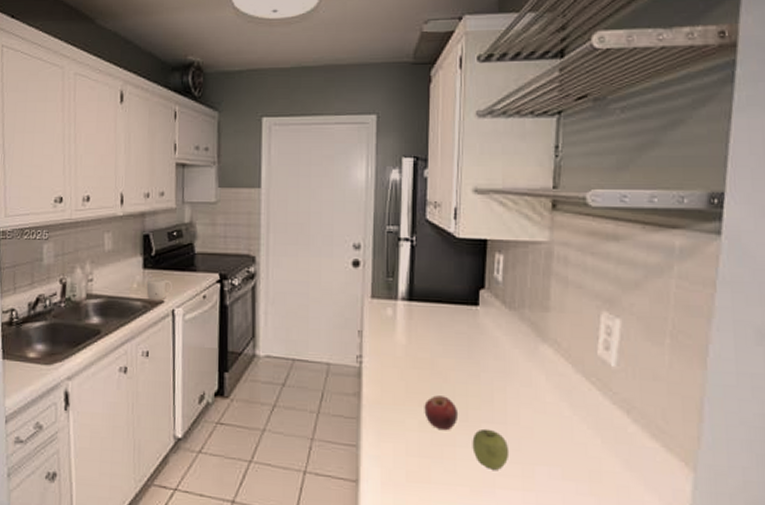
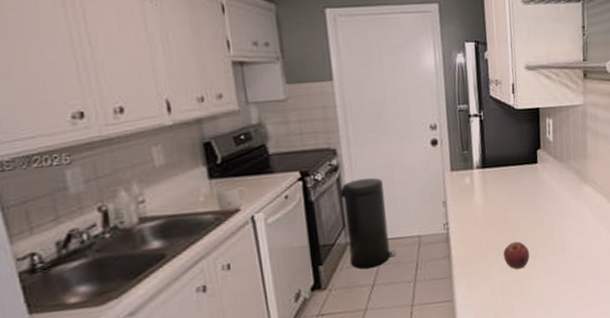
pedal bin: none [253,290,302,387] -> present [339,177,397,270]
fruit: present [472,428,510,470] -> none [541,259,569,290]

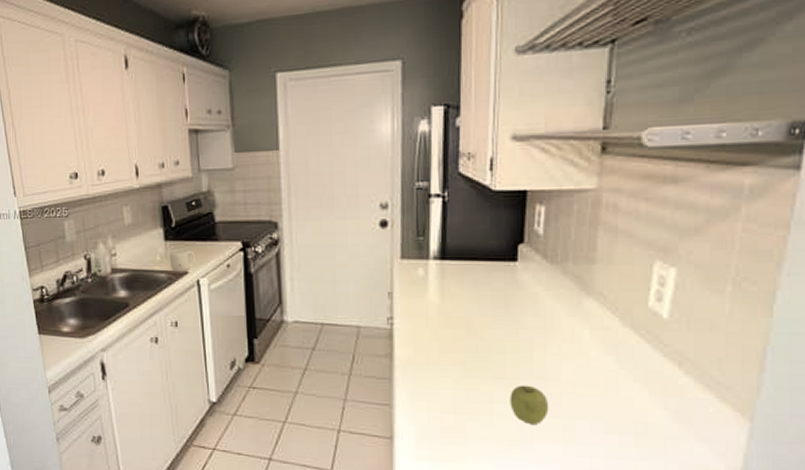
pedal bin: present [339,177,397,270] -> none [278,255,332,351]
fruit: present [503,241,530,269] -> none [459,354,496,388]
fruit: none [541,259,569,290] -> present [510,385,549,424]

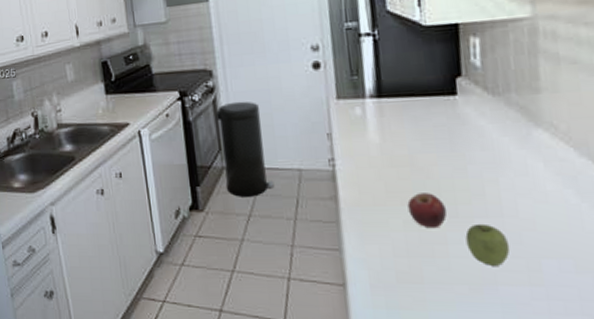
mug: present [169,249,195,272] -> none [110,101,136,124]
pedal bin: none [278,255,332,351] -> present [215,101,275,197]
fruit: none [459,354,496,388] -> present [407,193,448,229]

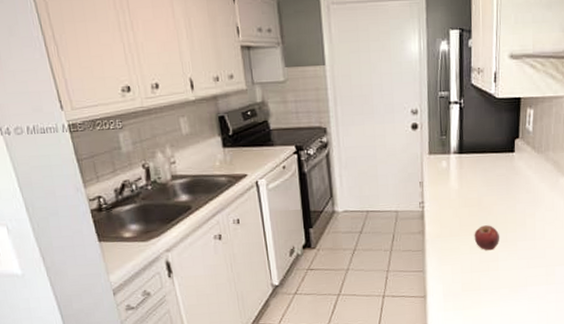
pedal bin: present [215,101,275,197] -> none [328,155,376,235]
fruit: present [465,223,511,266] -> none [510,245,537,274]

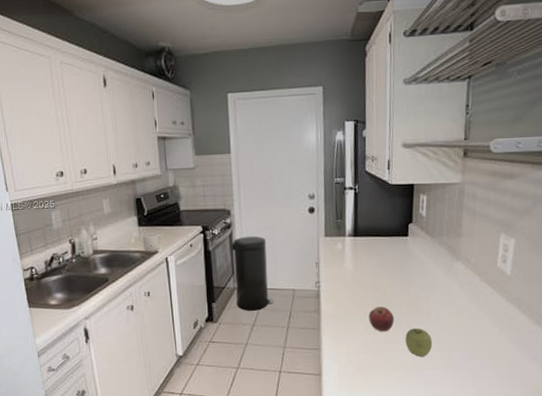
mug: none [228,154,253,175] -> present [142,233,164,252]
pedal bin: none [328,155,376,235] -> present [231,236,274,311]
fruit: none [510,245,537,274] -> present [405,328,433,357]

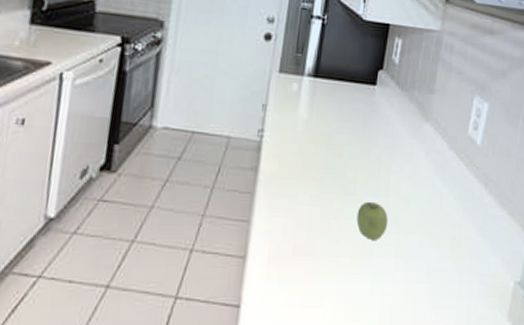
mug: present [142,233,164,252] -> none [30,35,64,62]
pedal bin: present [231,236,274,311] -> none [149,58,205,161]
fruit: present [368,307,395,332] -> none [317,170,348,204]

